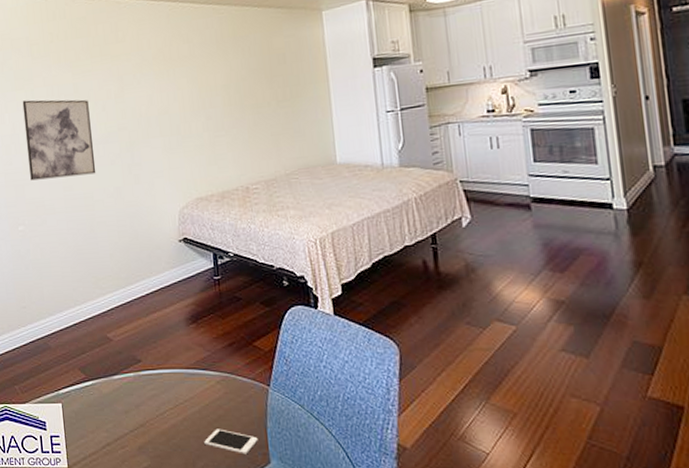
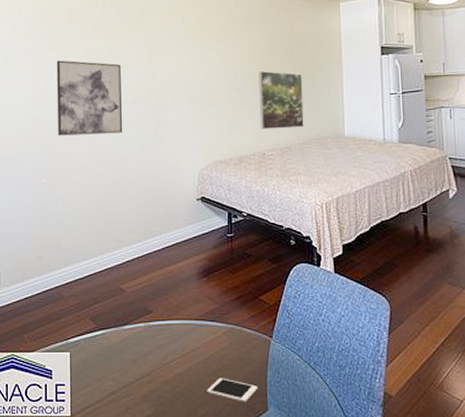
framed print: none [235,95,290,161] -> present [258,71,304,130]

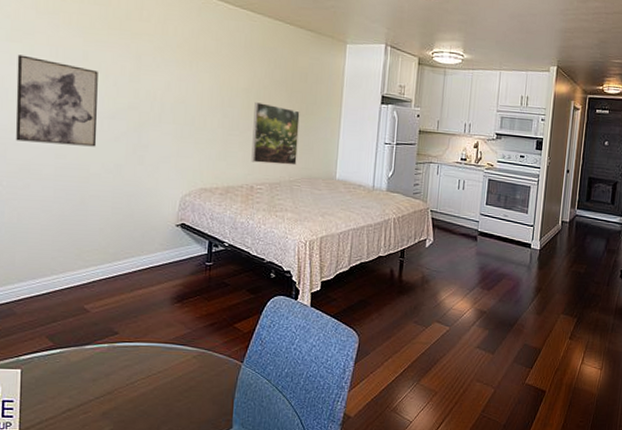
cell phone: present [207,378,258,402] -> none [172,398,224,421]

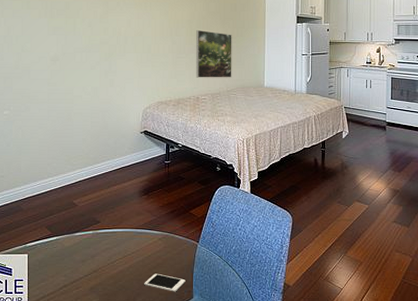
wall art: present [15,54,98,147] -> none [18,9,78,75]
cell phone: none [172,398,224,421] -> present [144,273,186,292]

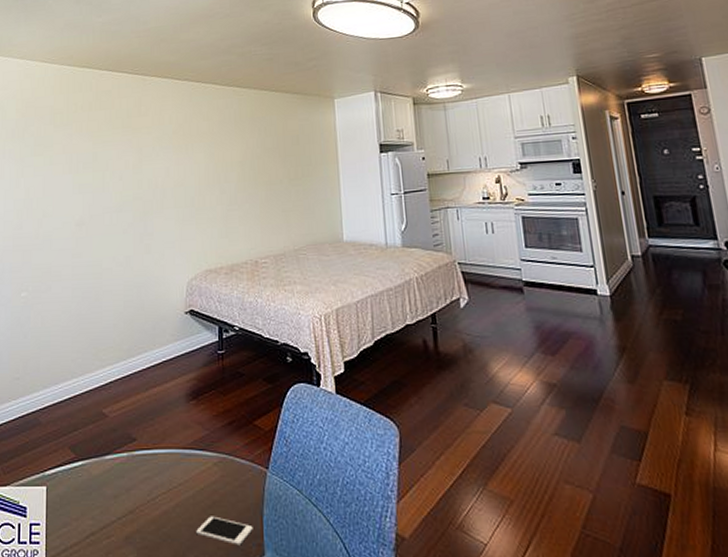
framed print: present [196,30,232,78] -> none [250,173,300,235]

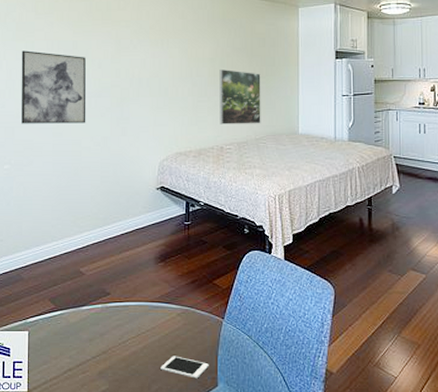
wall art: none [39,166,107,246] -> present [21,50,86,124]
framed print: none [250,173,300,235] -> present [219,70,261,125]

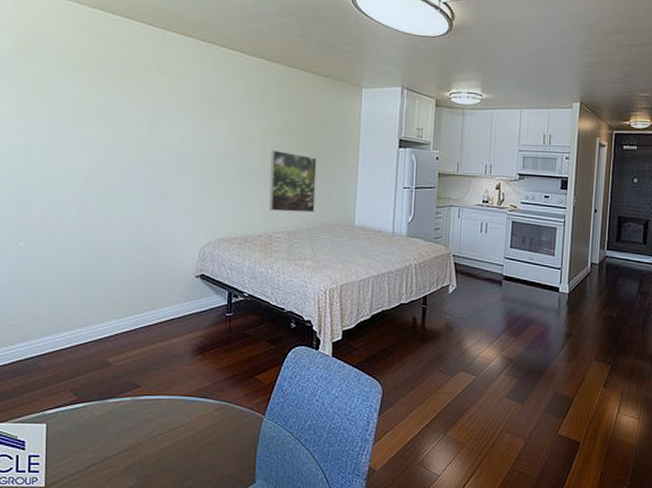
wall art: present [21,50,86,124] -> none [39,112,118,200]
cell phone: present [161,356,209,379] -> none [194,452,247,475]

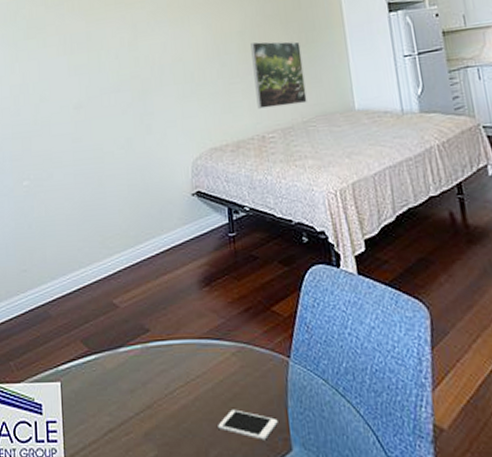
cell phone: none [194,452,247,475] -> present [218,409,278,440]

